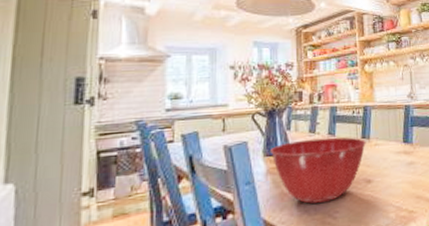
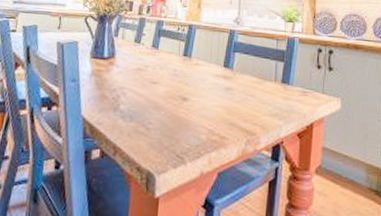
mixing bowl: present [269,137,366,204] -> none [96,48,187,112]

